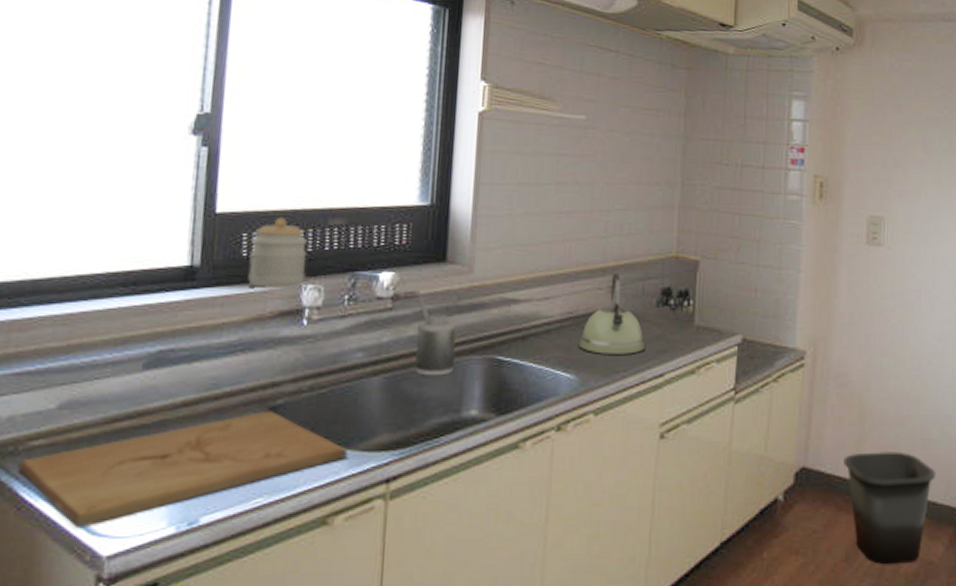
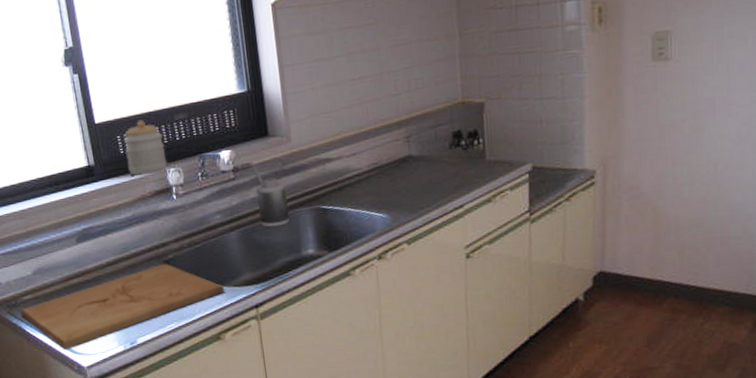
kettle: present [578,270,646,356] -> none [385,122,445,195]
waste bin: present [844,451,936,564] -> none [640,250,738,347]

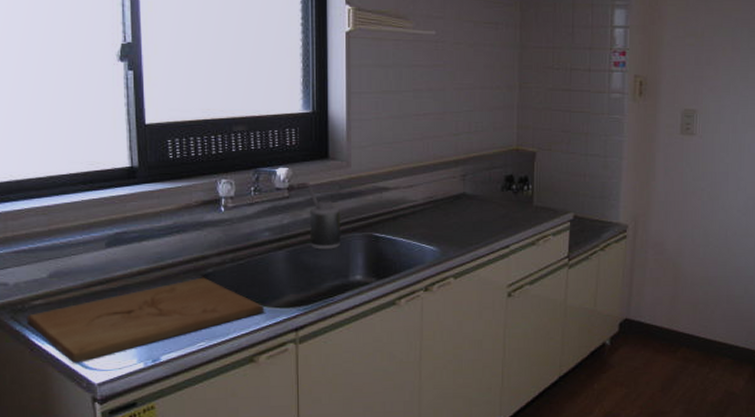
jar: present [124,119,168,176] -> none [175,126,219,184]

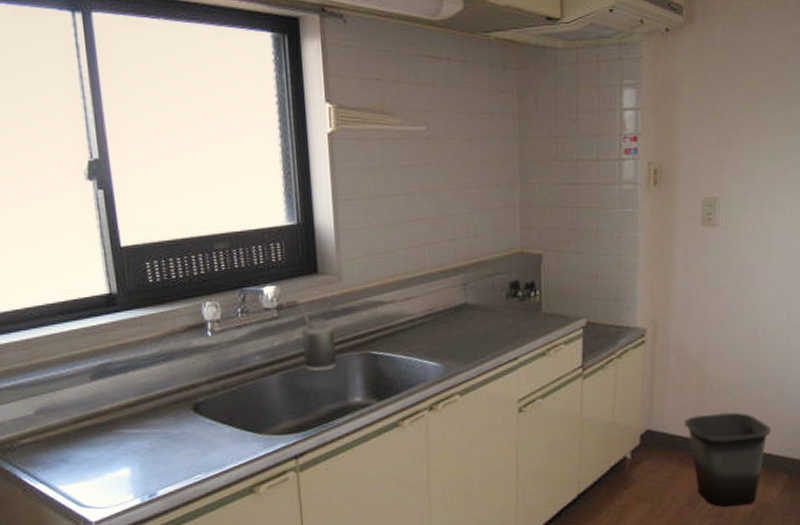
cutting board: present [26,277,265,363] -> none [16,406,262,502]
waste bin: none [660,306,739,394] -> present [685,412,772,507]

